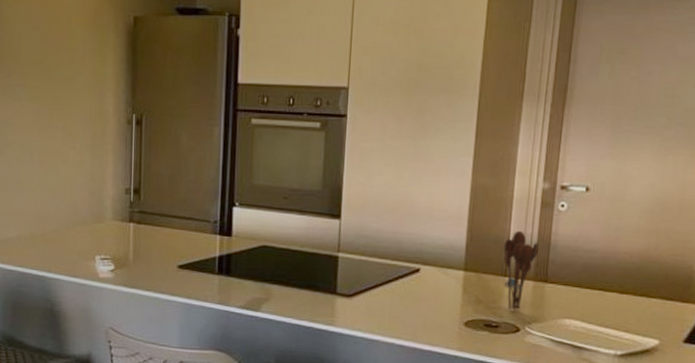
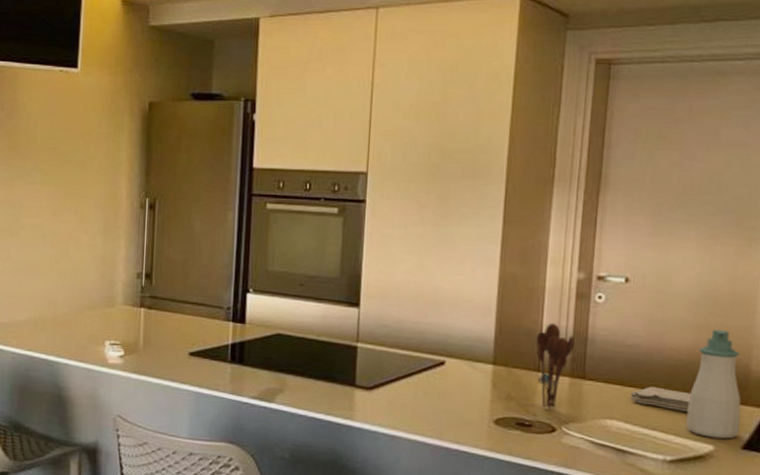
washcloth: none [587,287,641,311] -> present [630,386,691,412]
soap bottle: none [635,233,685,334] -> present [686,329,741,439]

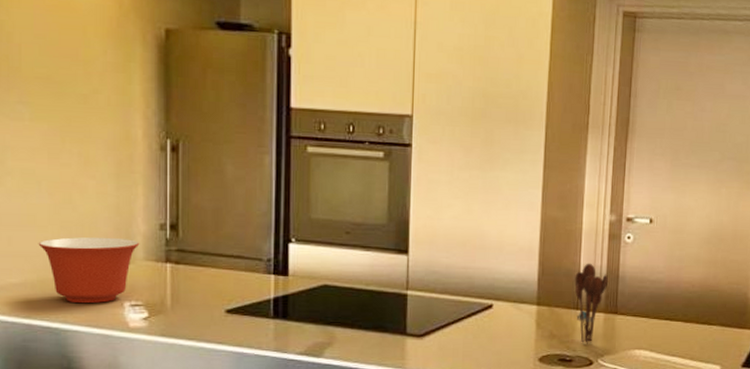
mixing bowl: none [41,283,120,341] -> present [38,237,140,304]
washcloth: present [630,386,691,412] -> none [654,317,703,338]
soap bottle: present [686,329,741,439] -> none [699,263,741,359]

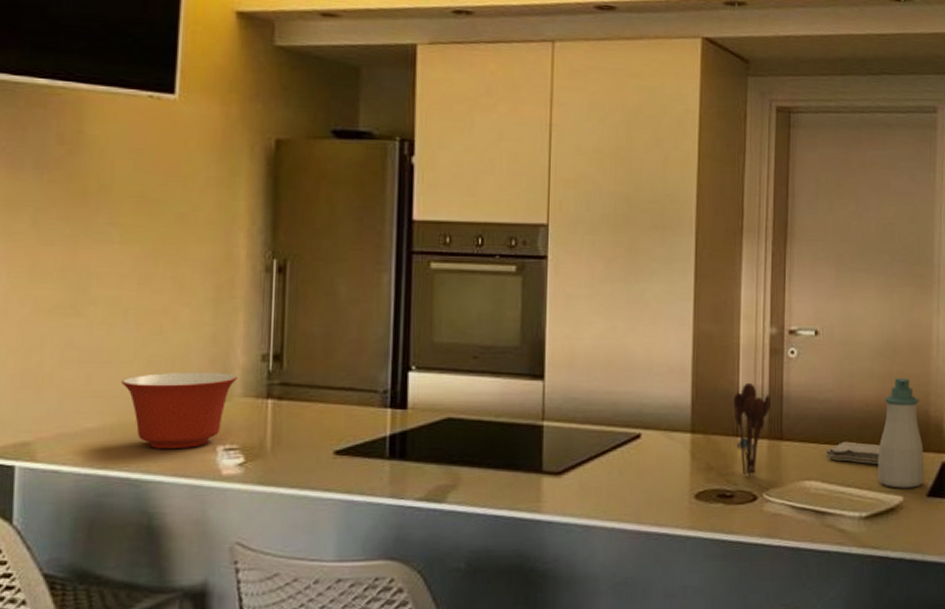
washcloth: none [654,317,703,338] -> present [826,441,880,465]
soap bottle: none [699,263,741,359] -> present [877,377,924,488]

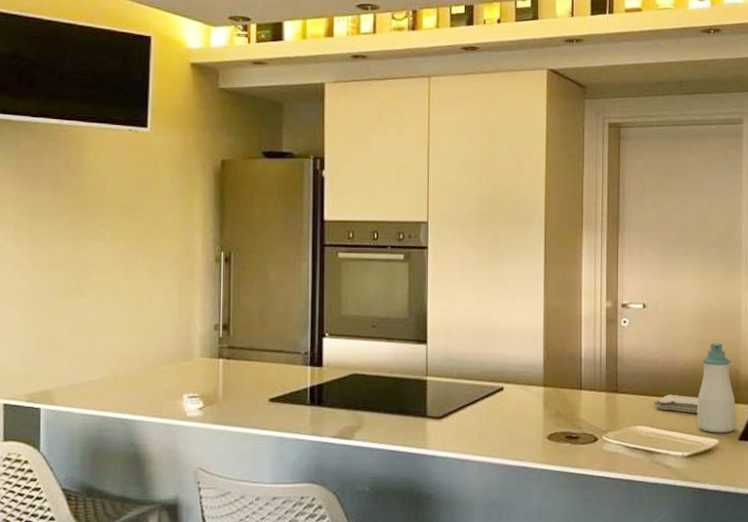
mixing bowl: present [121,371,238,450] -> none [113,338,197,397]
utensil holder: present [733,382,772,476] -> none [577,346,608,422]

